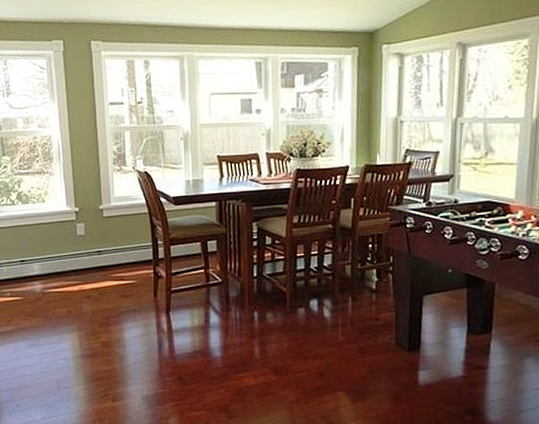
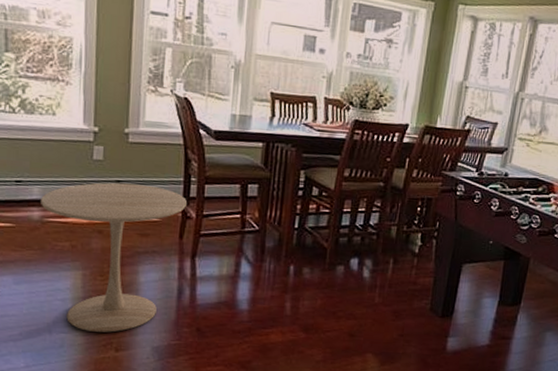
side table: none [40,252,157,385] -> present [41,182,187,333]

